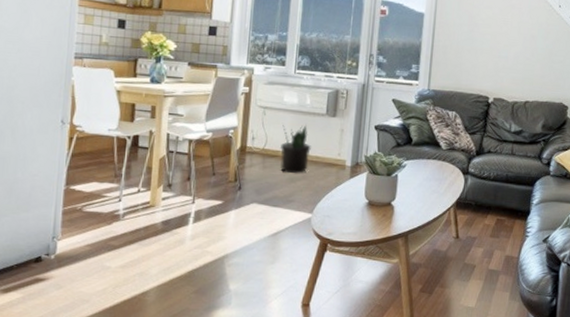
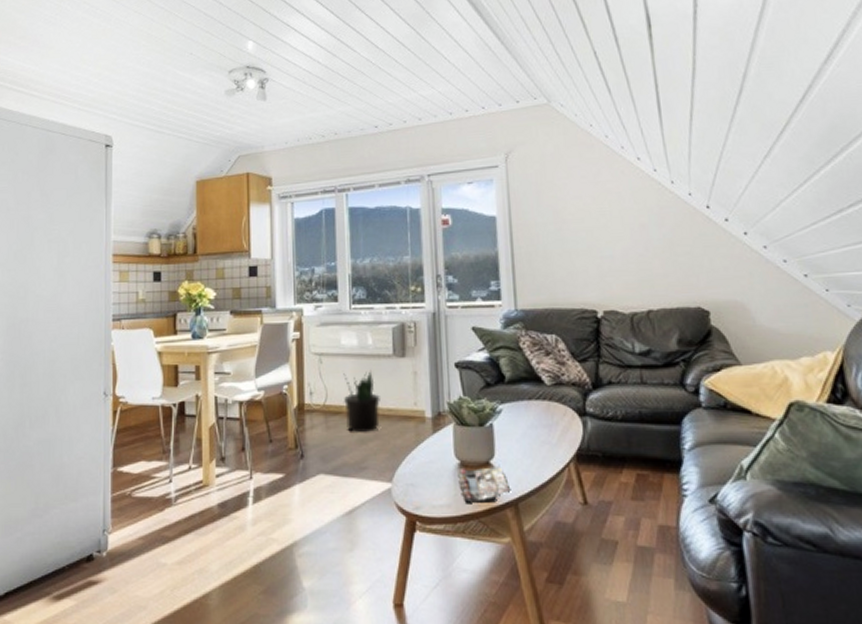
magazine: none [365,206,404,233] -> present [458,465,511,503]

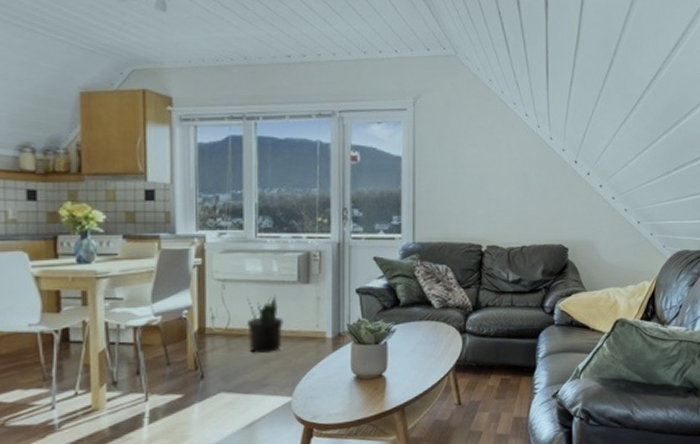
magazine: present [458,465,511,503] -> none [353,377,399,410]

